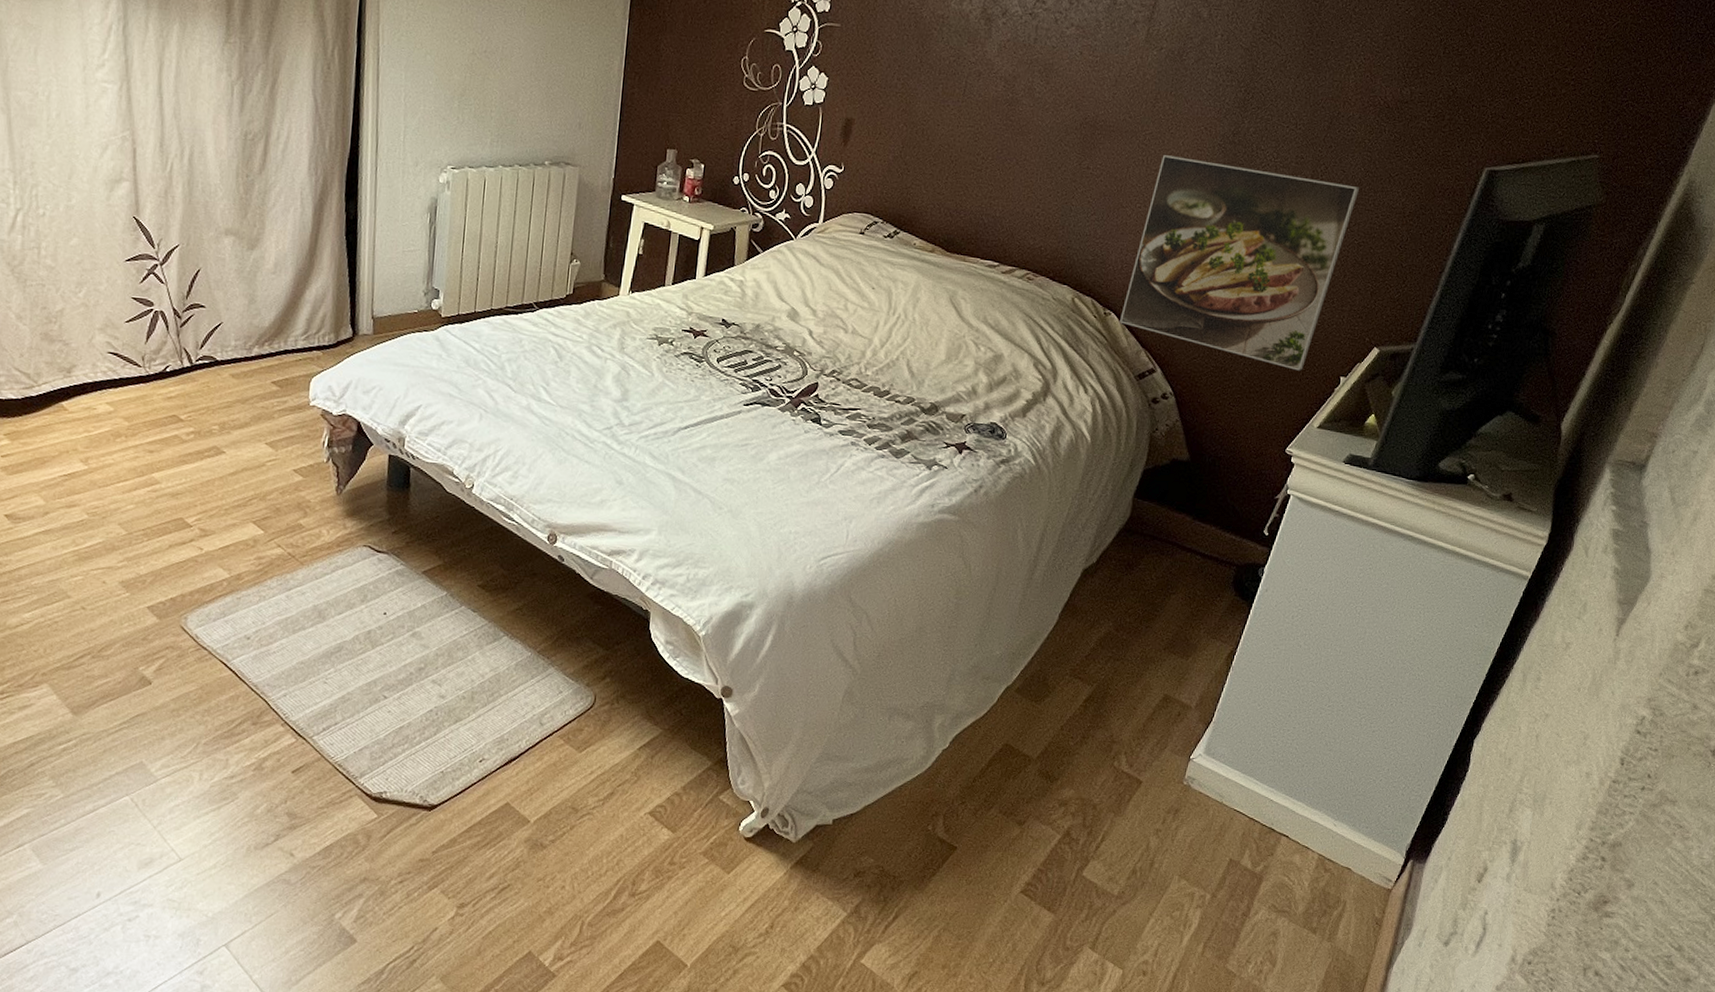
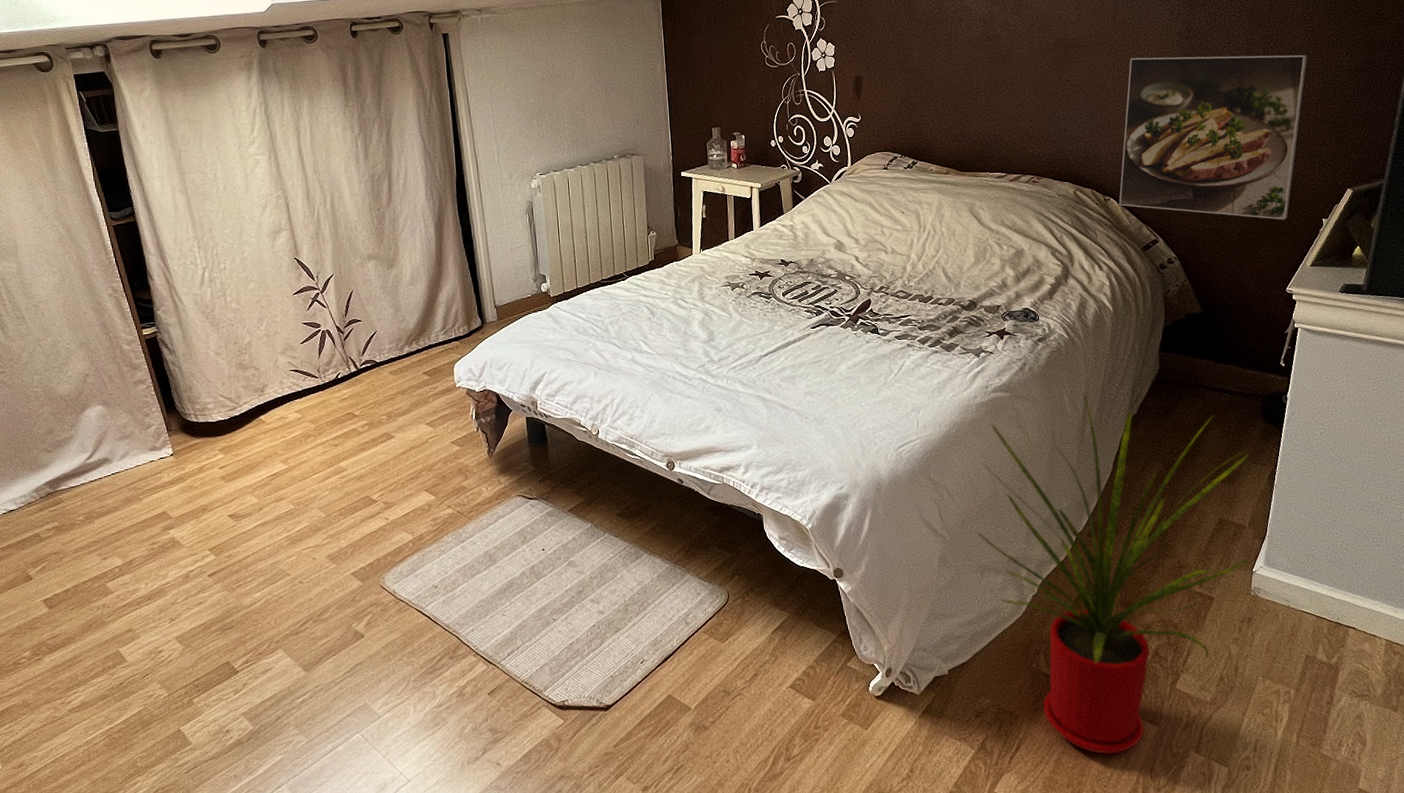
house plant: none [891,529,1210,939] -> present [976,392,1252,754]

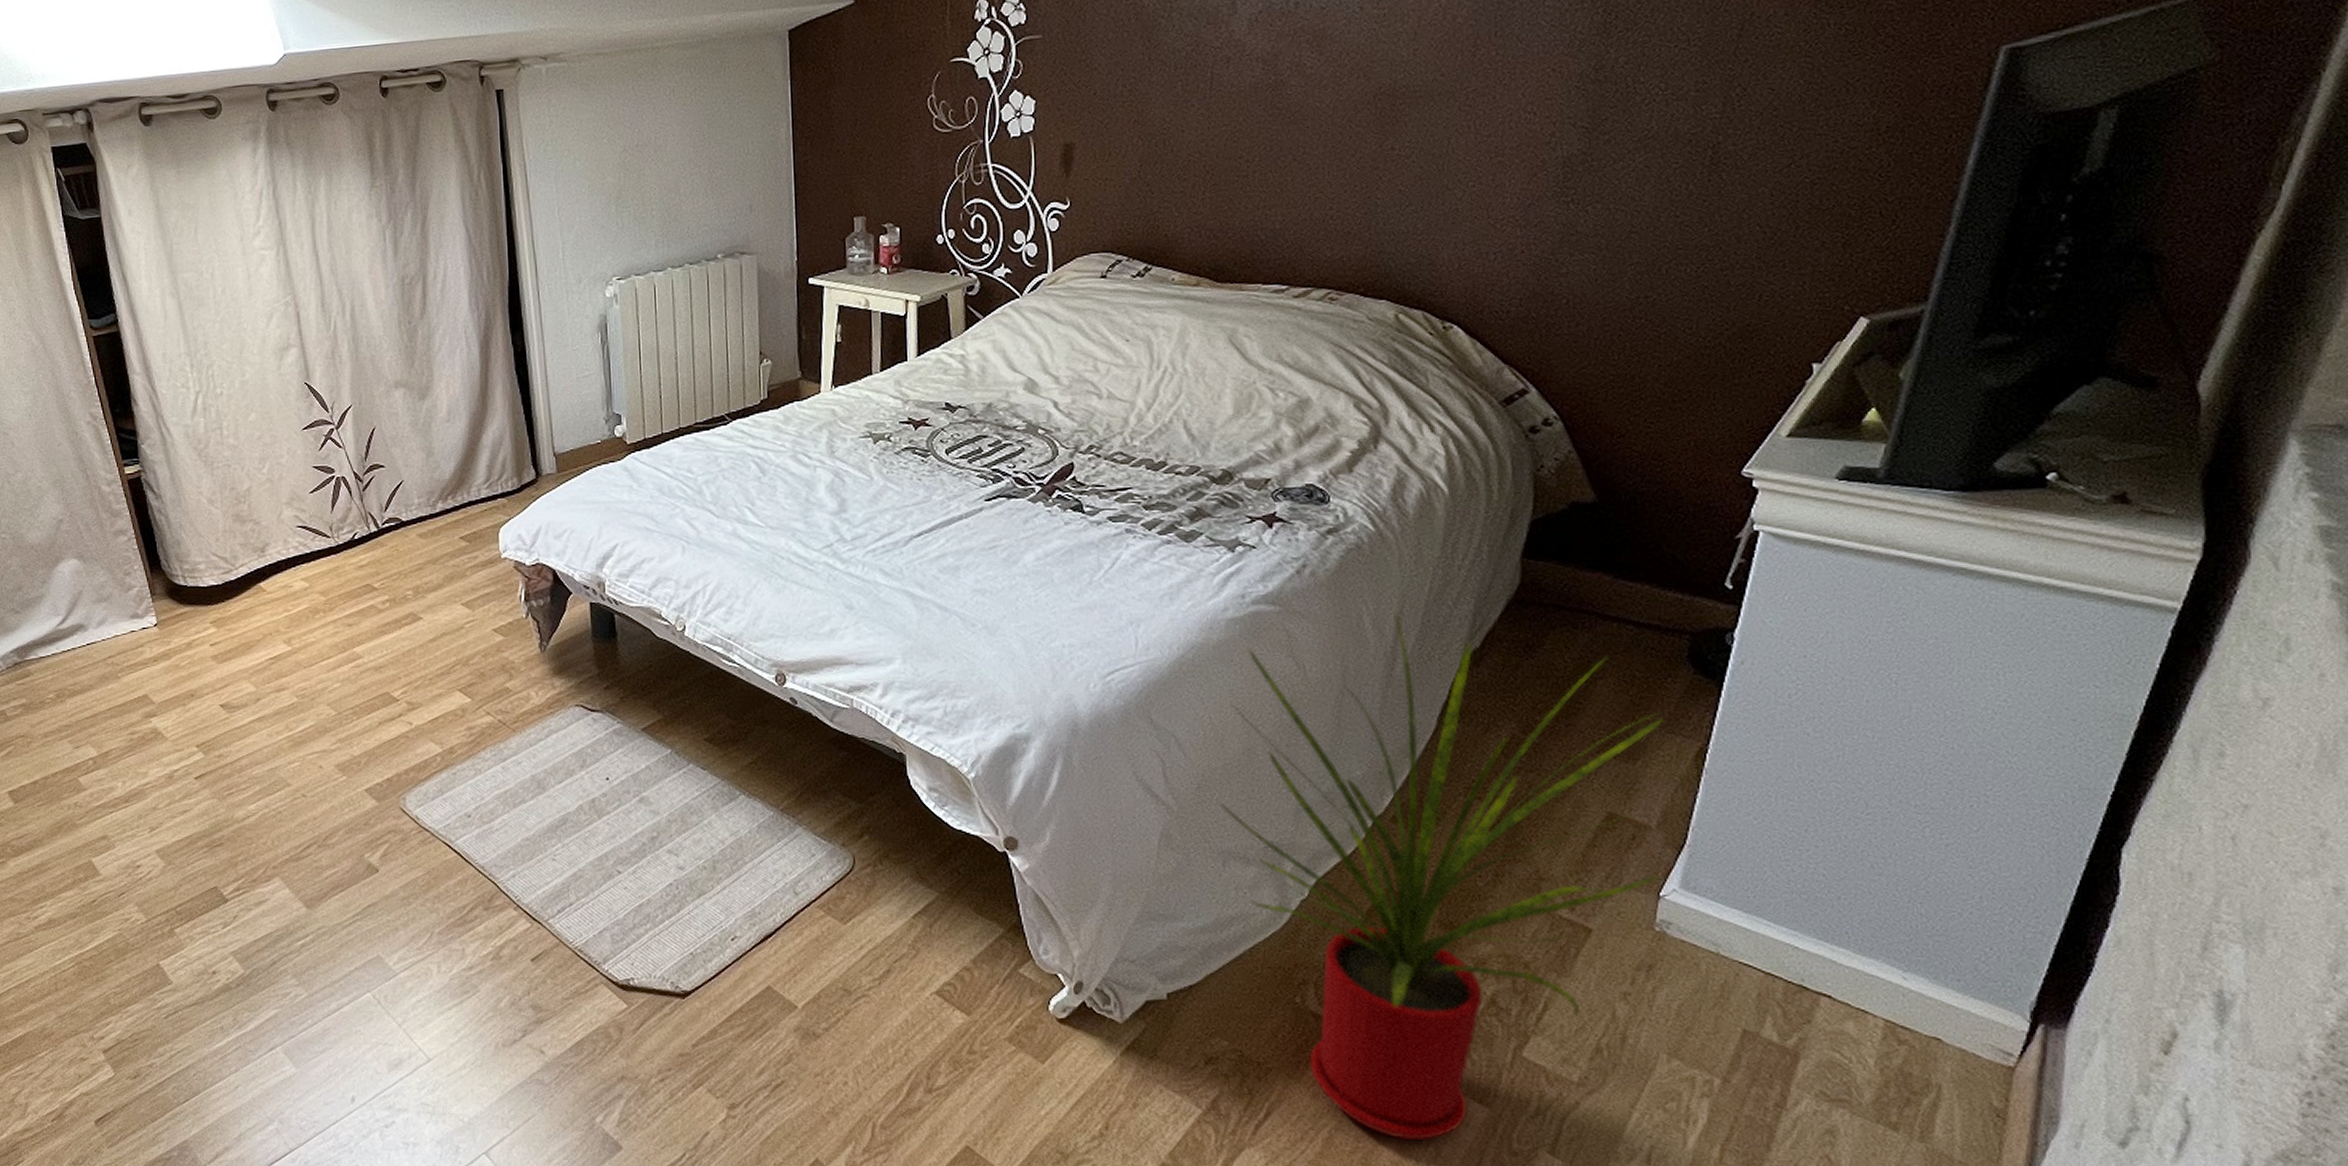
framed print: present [1119,54,1307,220] -> none [1467,106,1800,364]

